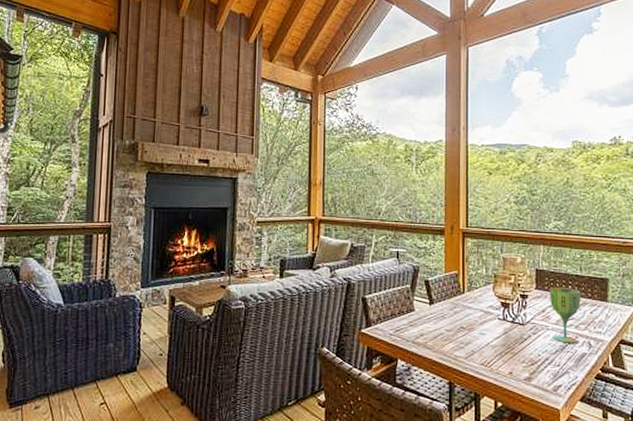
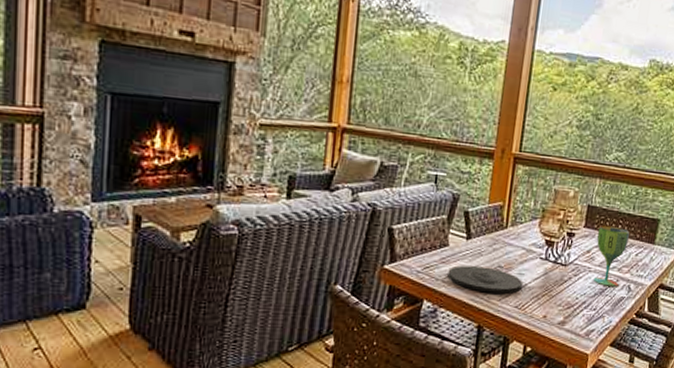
plate: none [416,328,485,352] -> present [447,265,522,294]

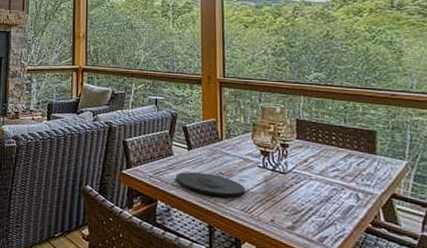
wine glass: present [593,225,630,287] -> none [312,137,346,195]

